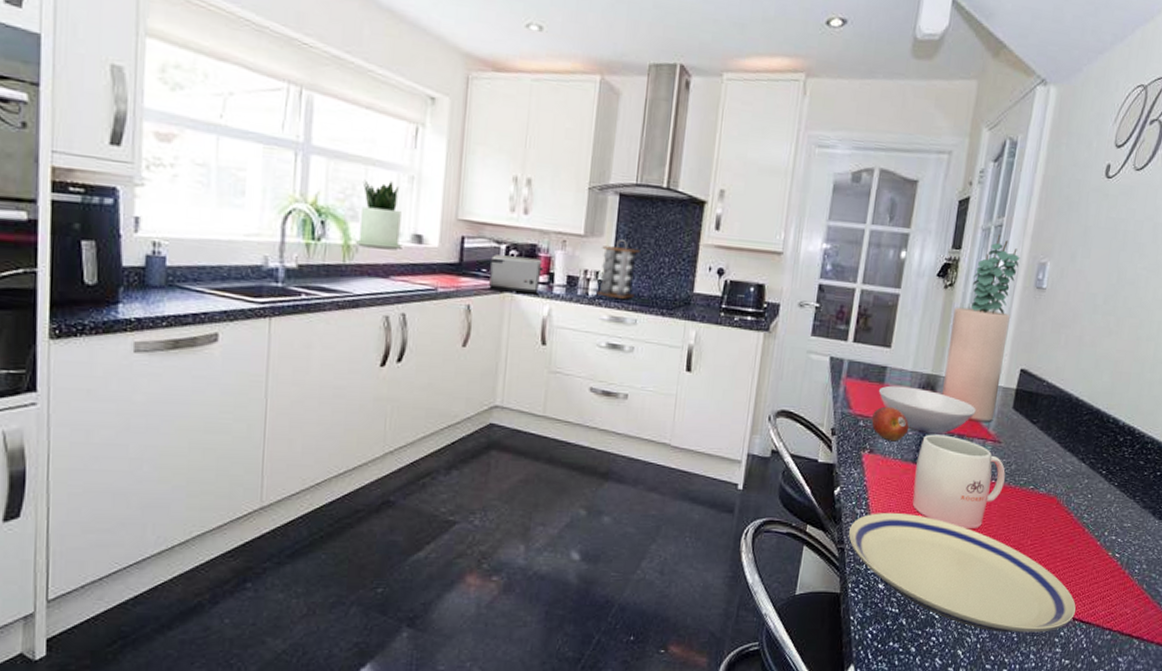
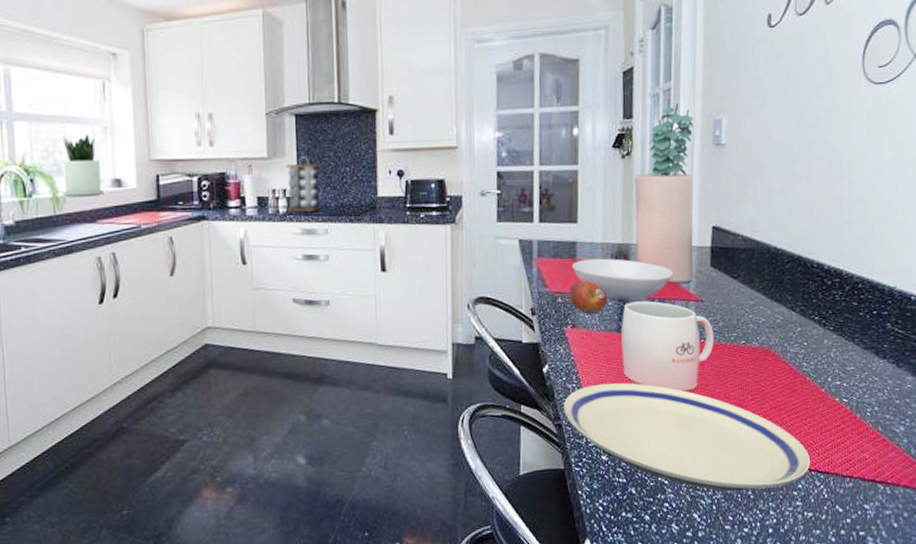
toaster: present [489,255,544,295] -> none [186,185,235,221]

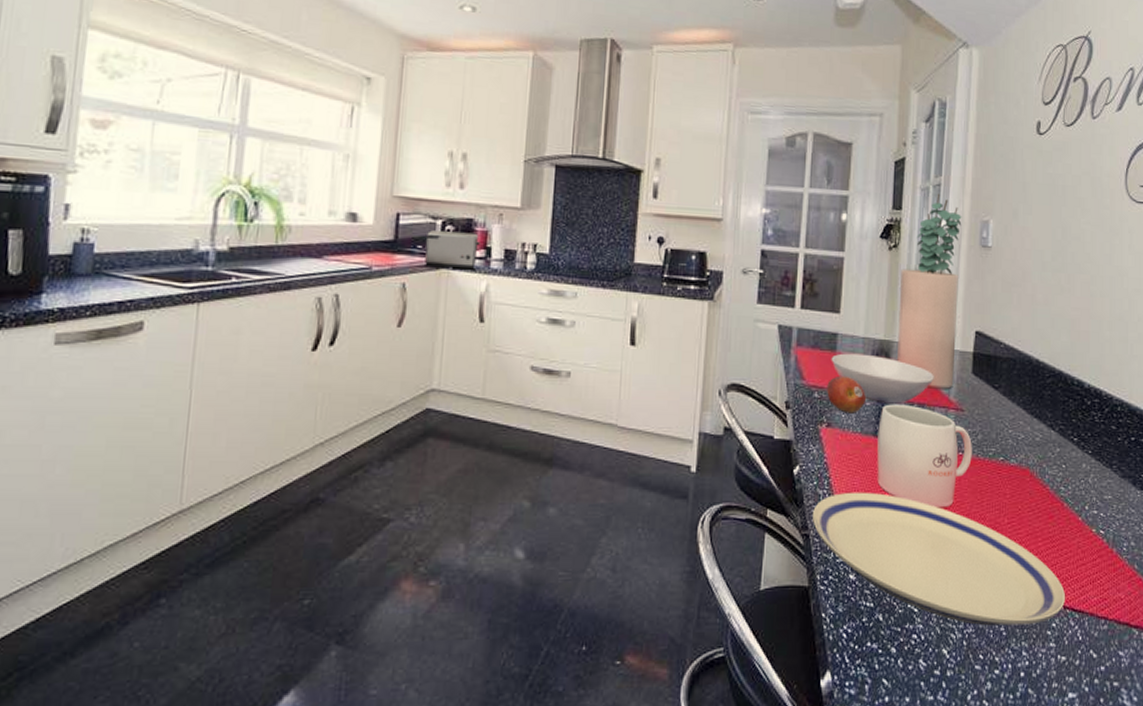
planter: present [62,134,105,197] -> none [288,160,337,229]
toaster: none [186,185,235,221] -> present [425,230,481,270]
spice rack: present [286,157,322,212] -> none [535,211,578,272]

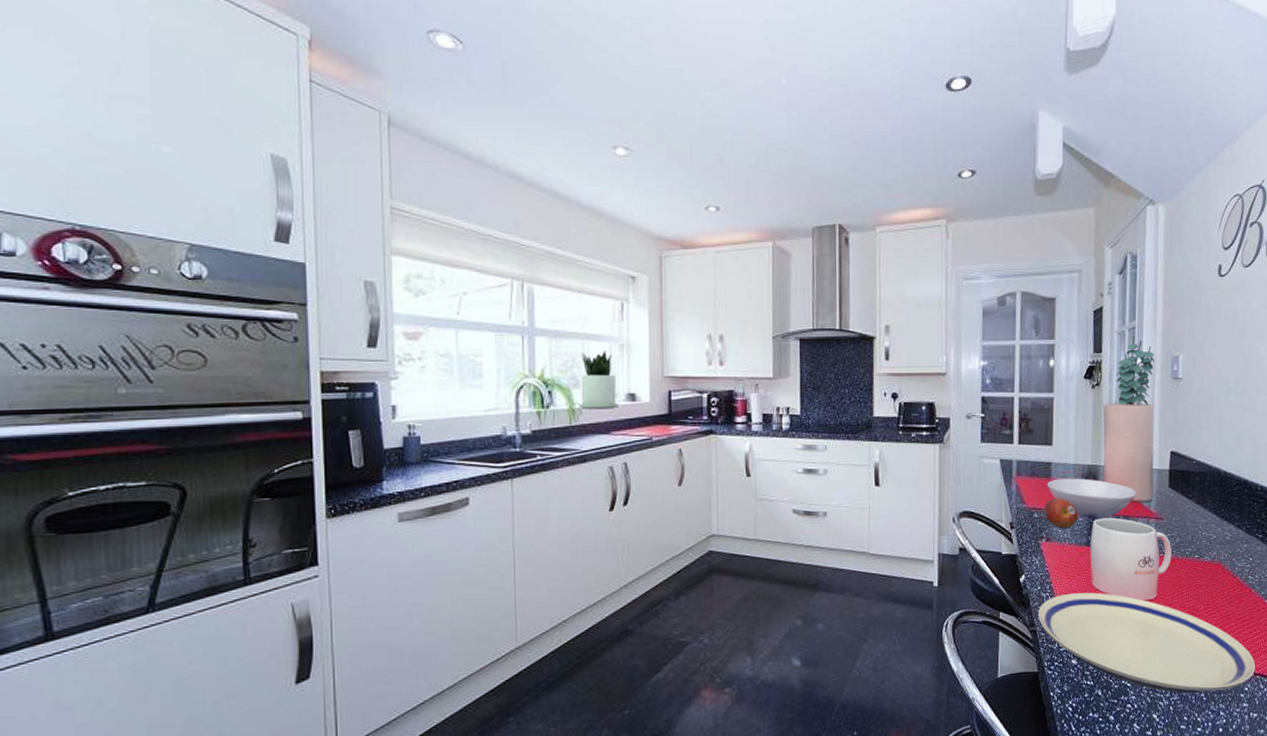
planter: none [288,160,337,229] -> present [578,350,619,409]
toaster: present [425,230,481,270] -> none [696,402,742,435]

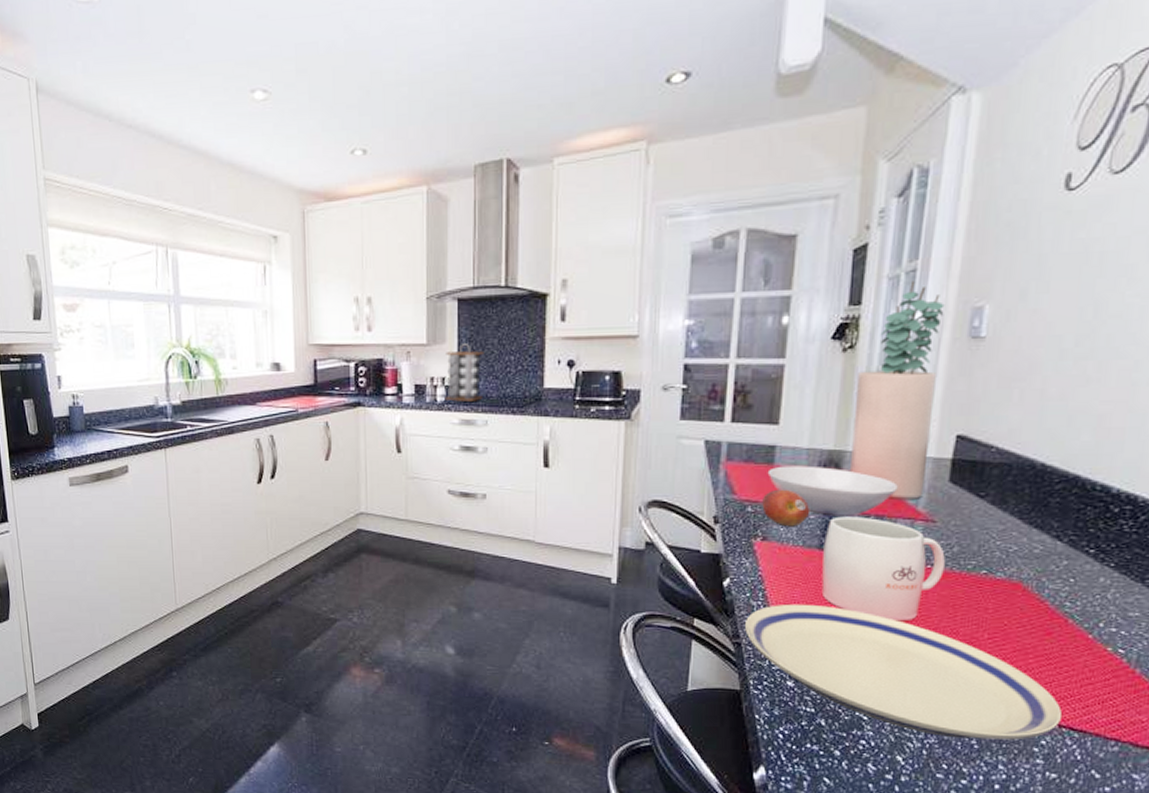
planter: present [578,350,619,409] -> none [224,318,264,380]
spice rack: none [789,378,823,429] -> present [445,344,484,402]

